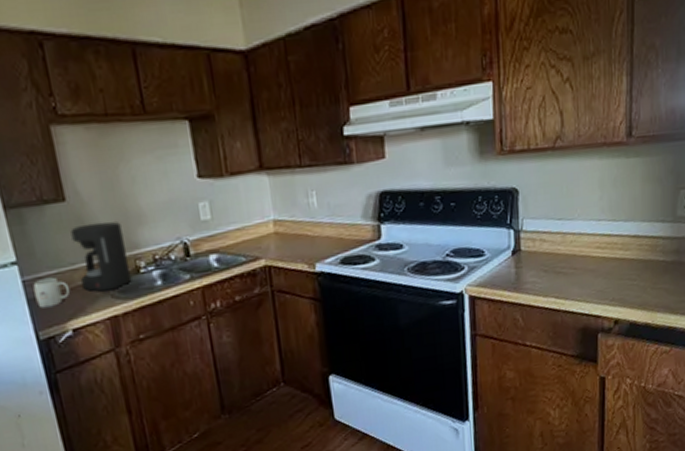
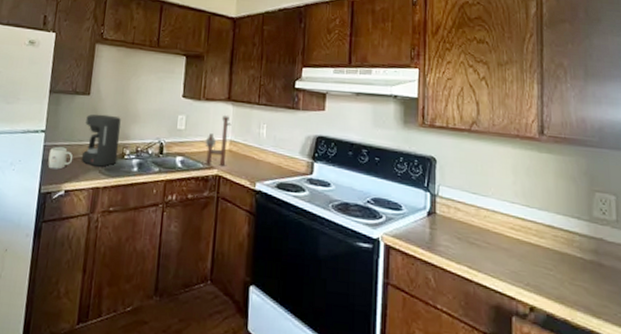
paper towel holder: none [241,189,273,256] -> present [205,114,232,166]

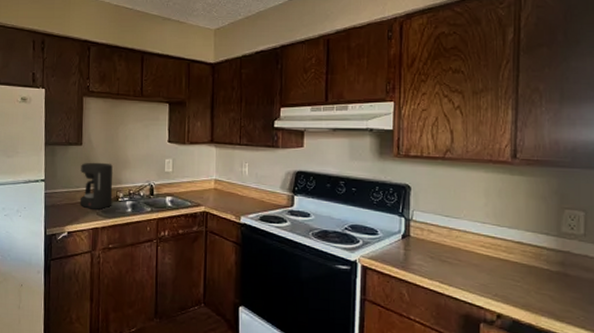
mug: present [47,146,74,170] -> none [50,193,72,214]
paper towel holder: present [205,114,232,166] -> none [191,156,215,203]

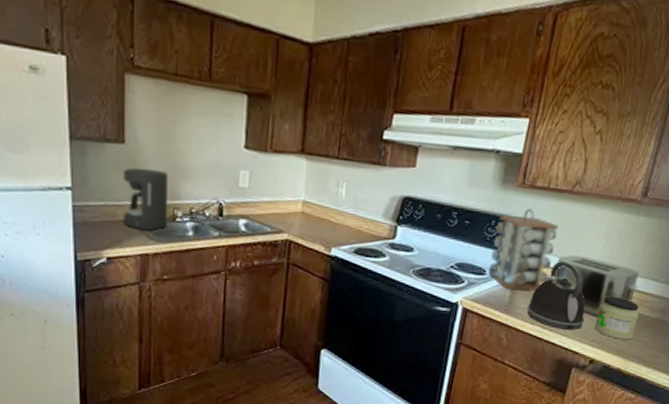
spice rack: none [380,175,439,248] -> present [488,209,559,291]
kettle: none [422,219,482,285] -> present [527,261,585,330]
toaster: none [444,213,529,271] -> present [555,255,640,317]
jar: none [493,250,537,294] -> present [594,295,639,340]

